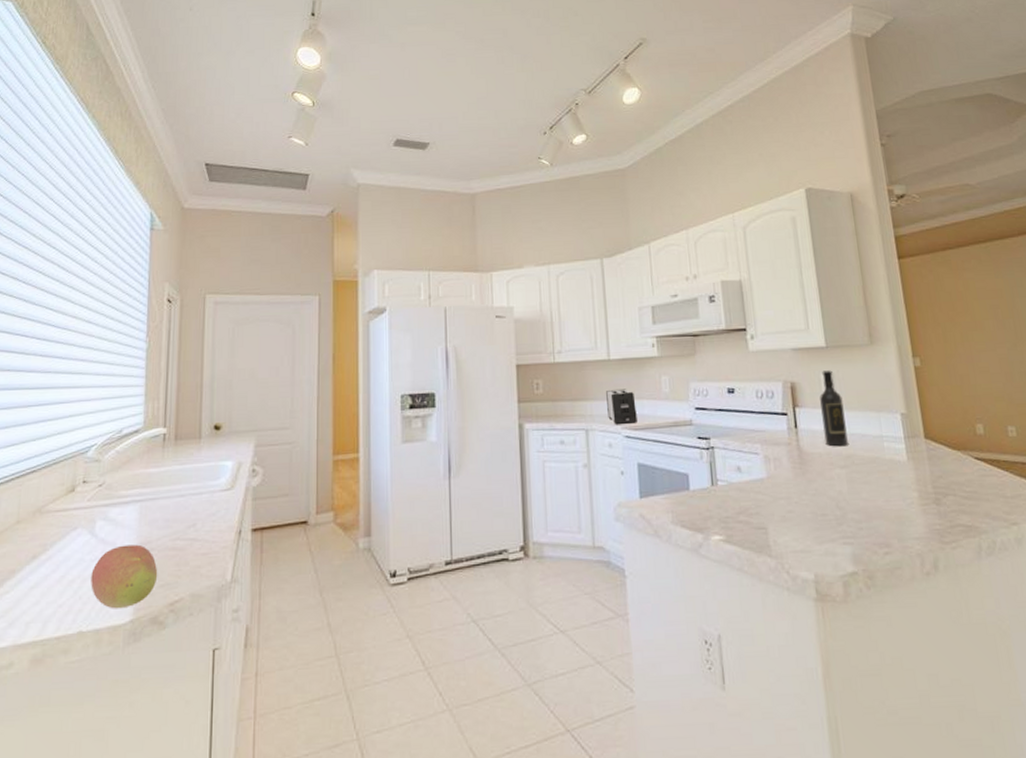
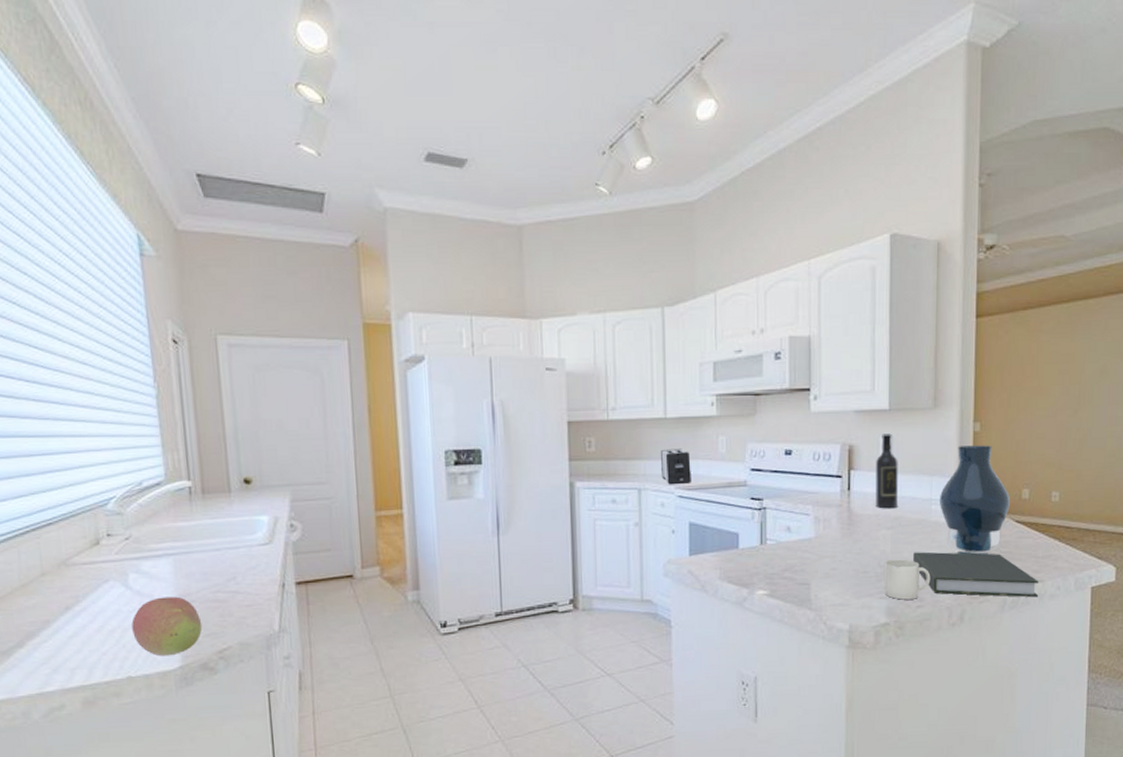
cup: none [842,500,895,546] -> present [884,559,931,600]
book: none [872,492,1017,543] -> present [913,552,1039,598]
vase: none [890,380,966,496] -> present [939,445,1011,556]

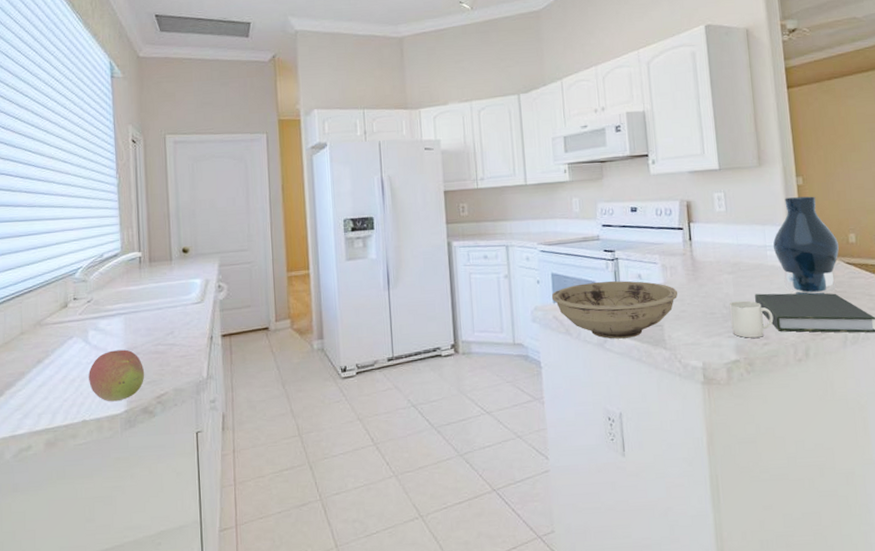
toaster: present [661,448,691,485] -> none [524,210,551,242]
bowl: none [687,532,830,598] -> present [551,280,678,339]
wine bottle: present [874,433,898,509] -> none [712,190,736,256]

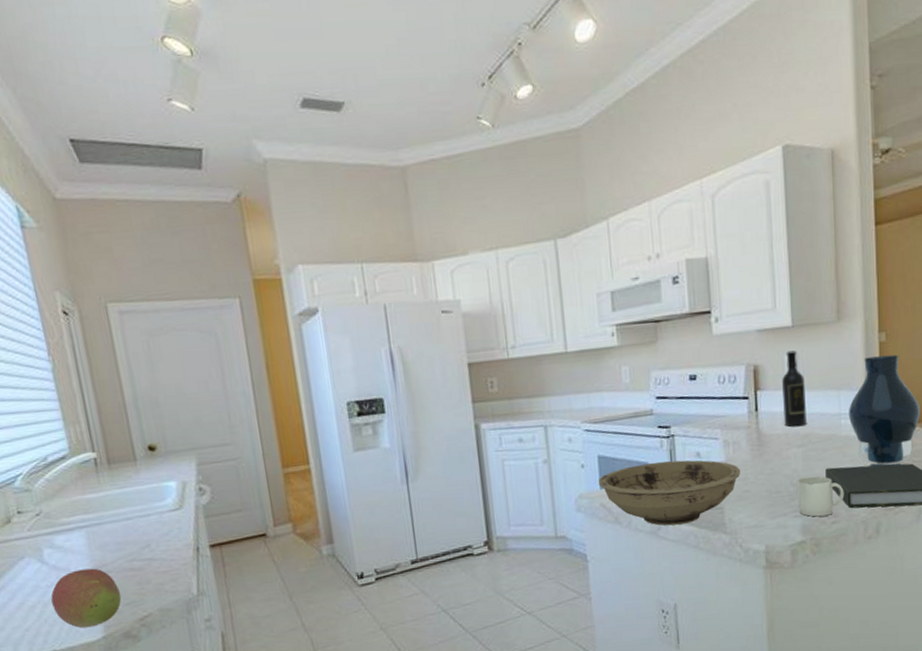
wine bottle: none [712,190,736,256] -> present [782,350,807,427]

